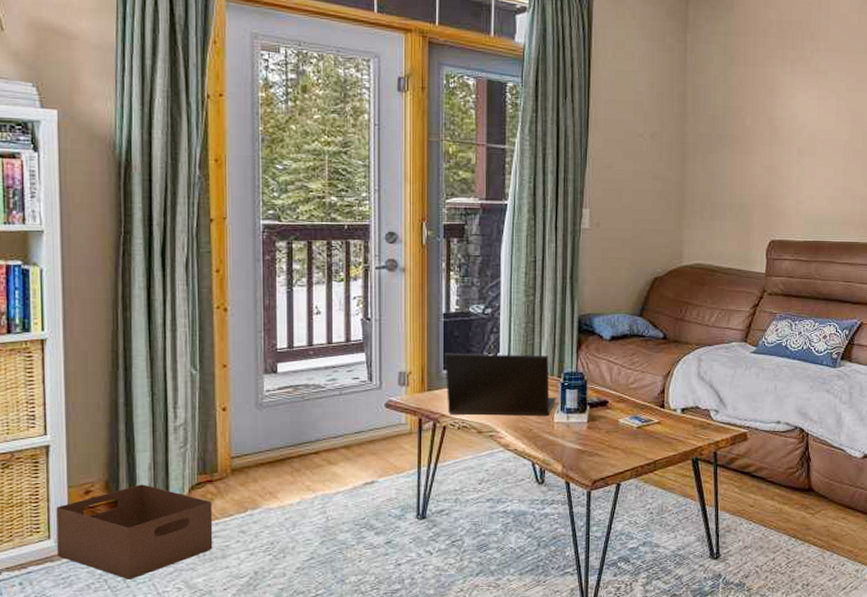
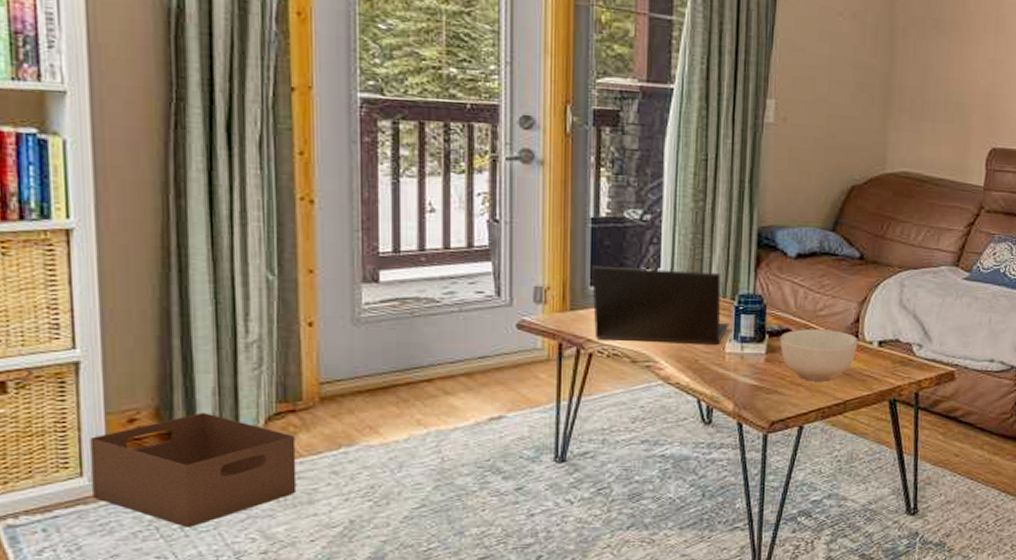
bowl: none [599,399,664,445] -> present [780,328,858,382]

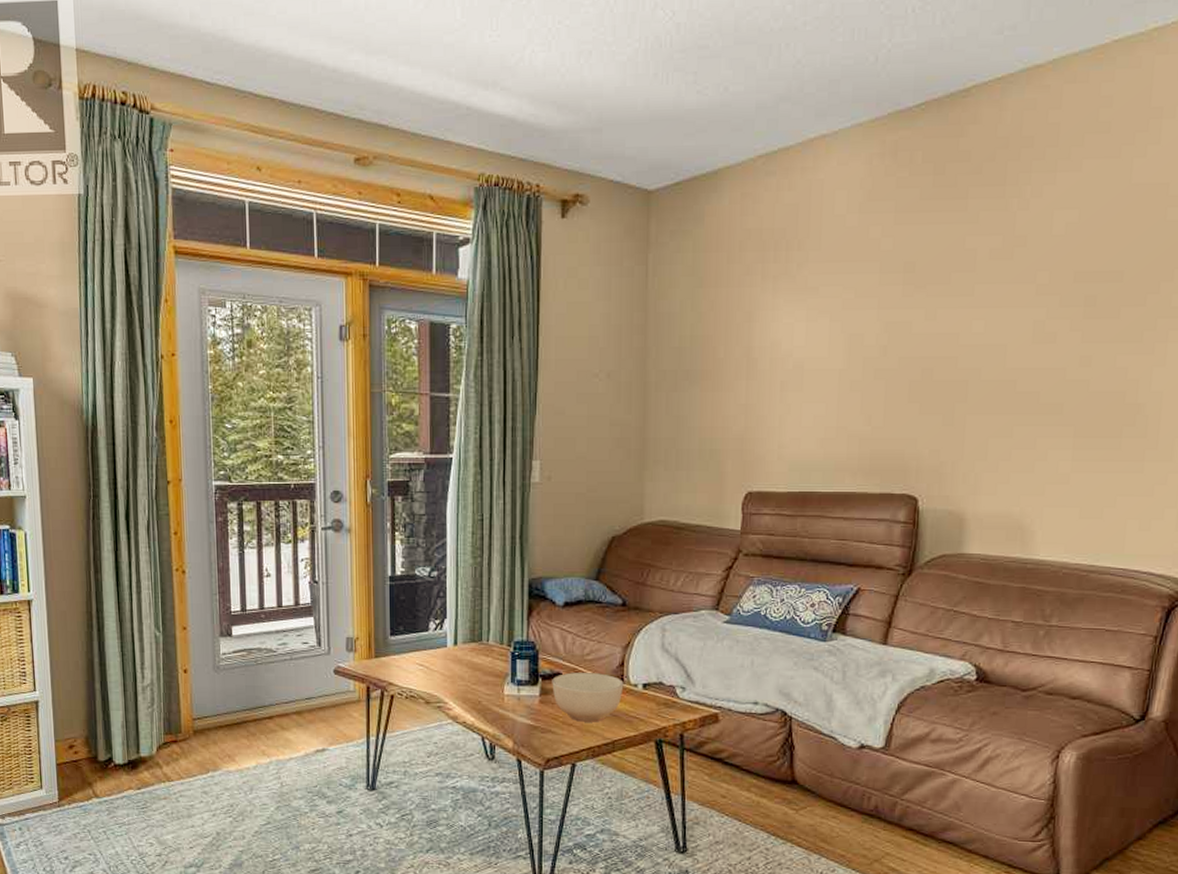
storage basket: present [90,412,297,527] -> none [46,741,180,832]
laptop: present [592,265,730,345] -> none [391,618,507,687]

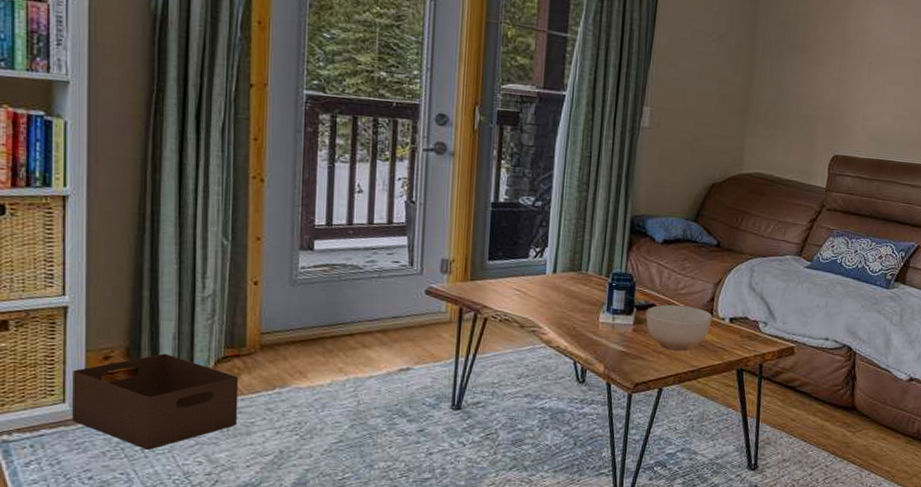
storage basket: none [46,741,180,832] -> present [72,353,239,450]

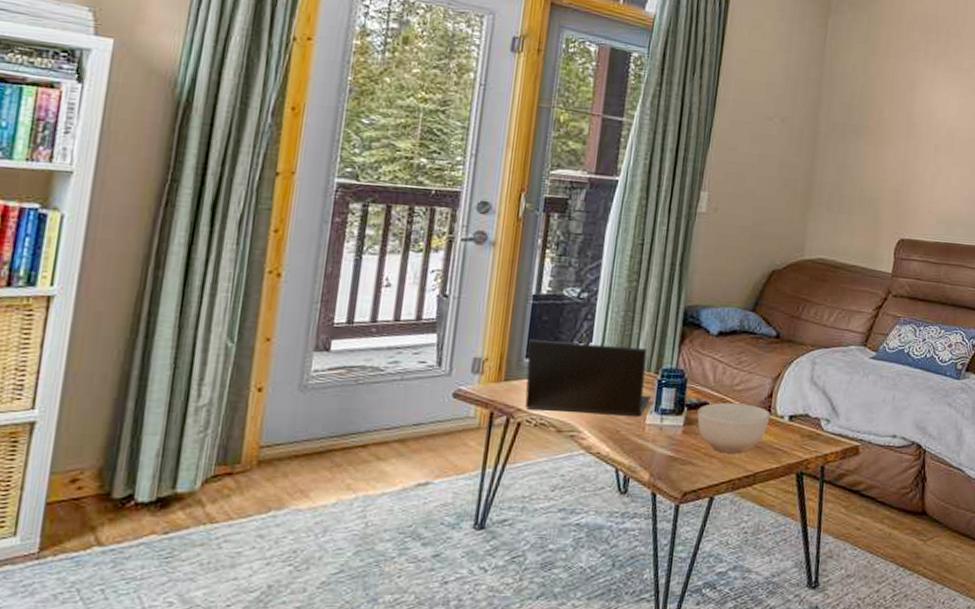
storage basket: present [72,353,239,450] -> none [22,474,229,590]
laptop: none [489,243,604,315] -> present [524,339,652,416]

